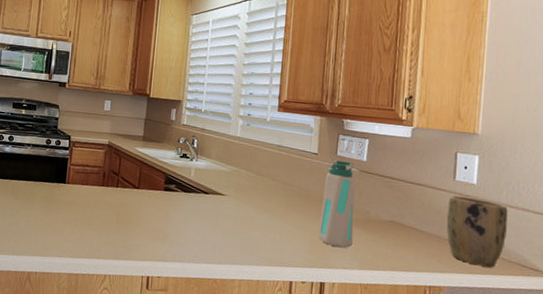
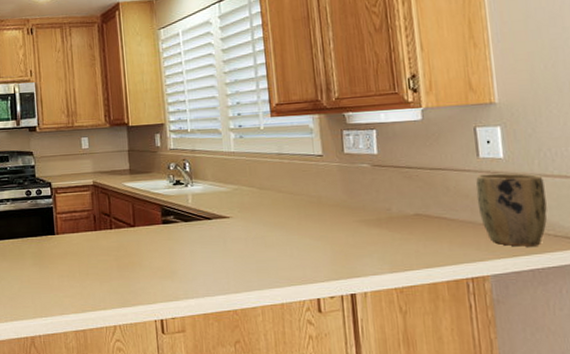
water bottle: present [318,160,355,249] -> none [335,158,379,253]

